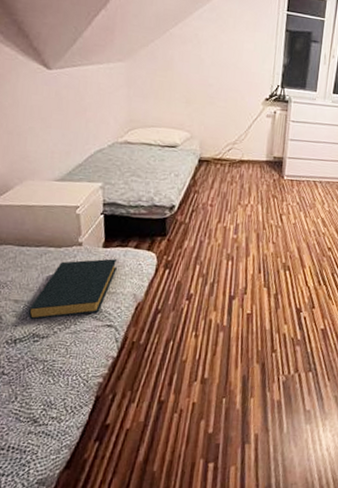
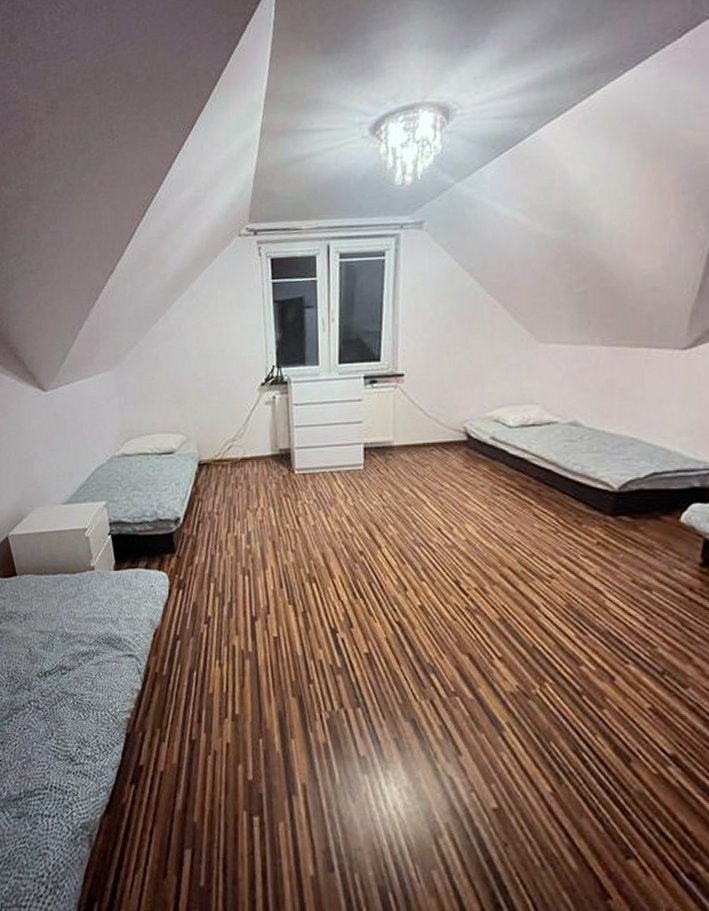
hardback book: present [27,259,118,320] -> none [53,582,130,651]

